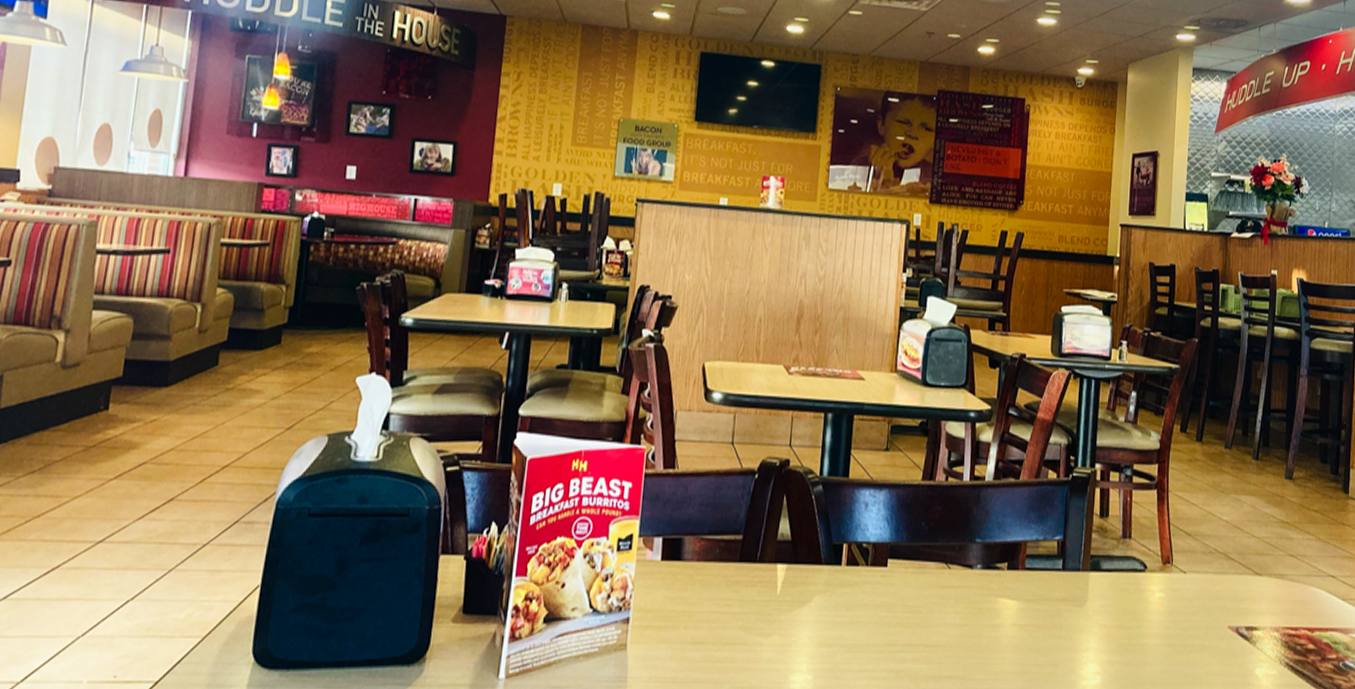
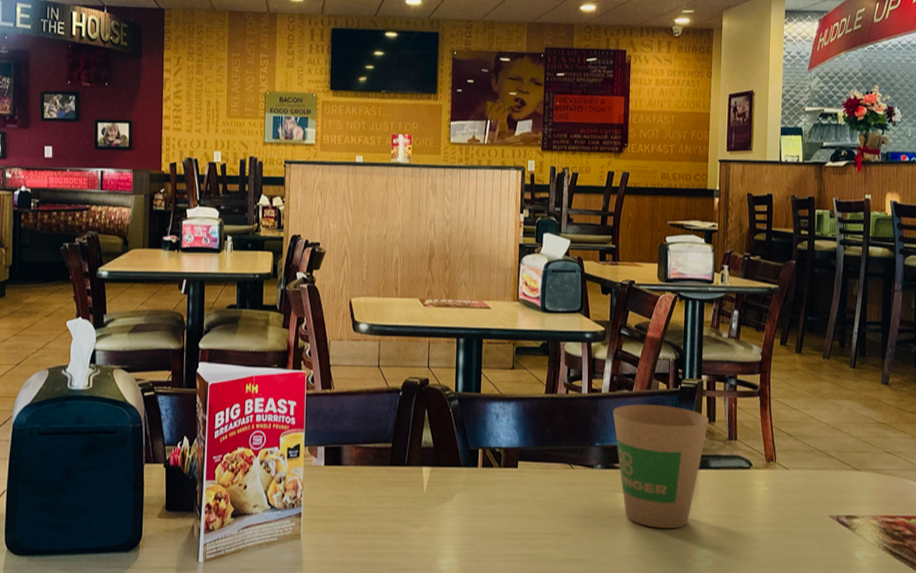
paper cup: none [996,495,1102,641] -> present [612,404,709,529]

